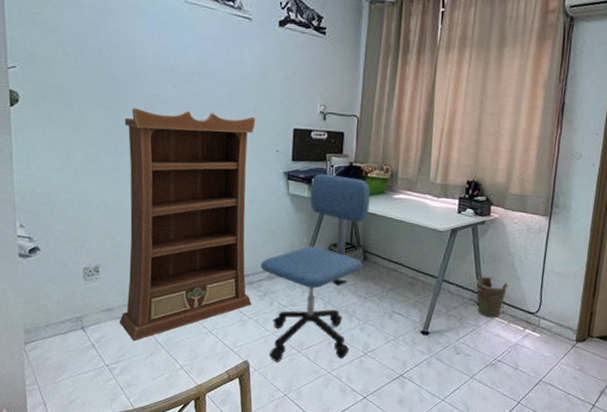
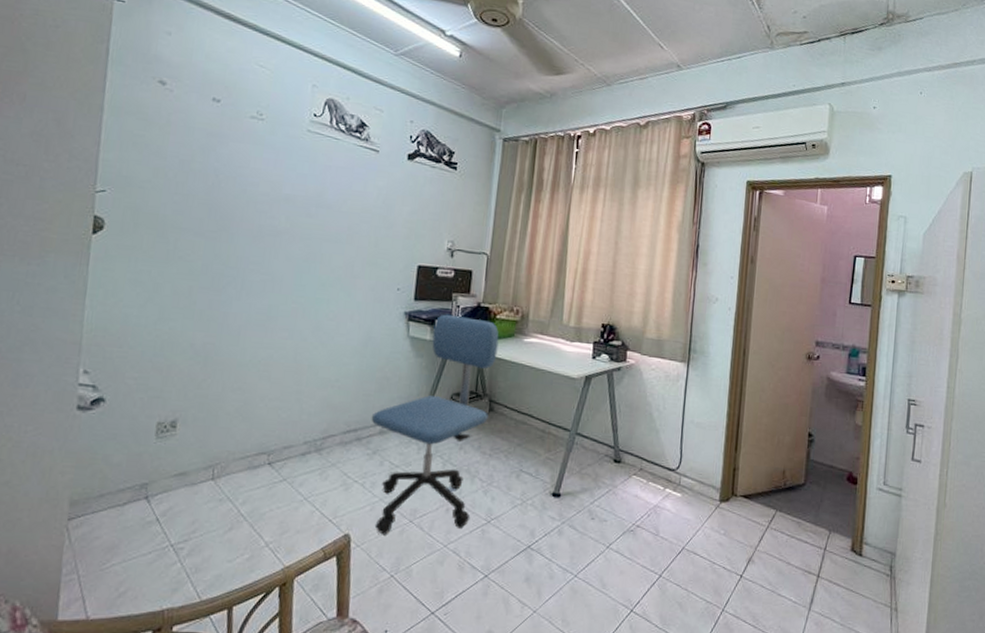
bookcase: present [119,108,256,341] -> none [193,239,377,512]
bucket: present [473,275,509,318] -> none [609,427,647,476]

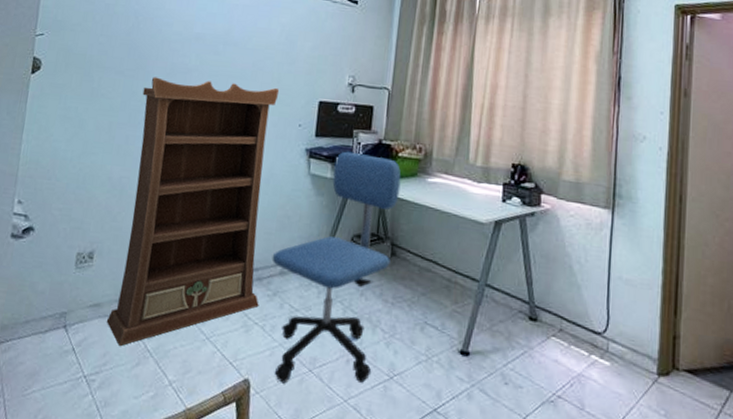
bookcase: none [193,239,377,512] -> present [106,77,280,346]

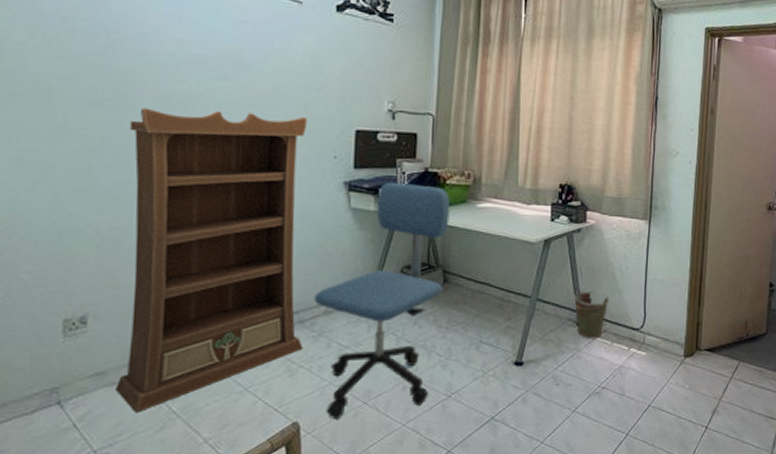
bucket: none [523,280,567,337] -> present [571,290,610,338]

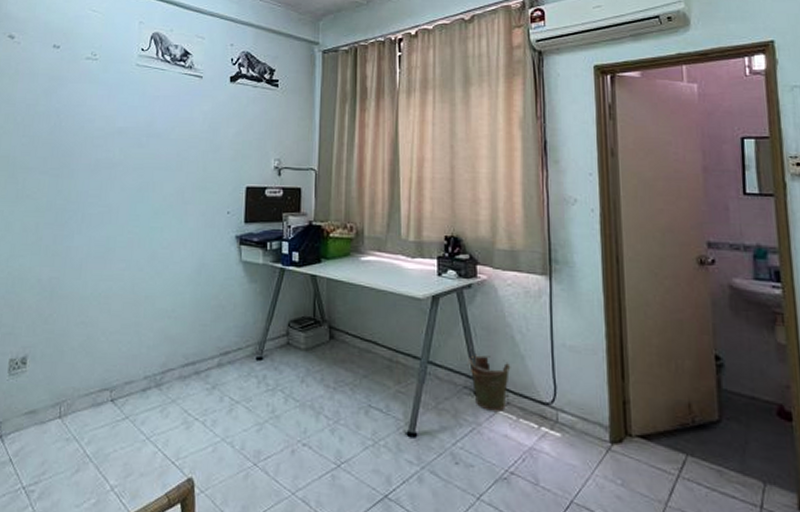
bookcase: present [114,107,308,412] -> none [42,174,206,453]
office chair: present [314,182,450,420] -> none [208,235,334,480]

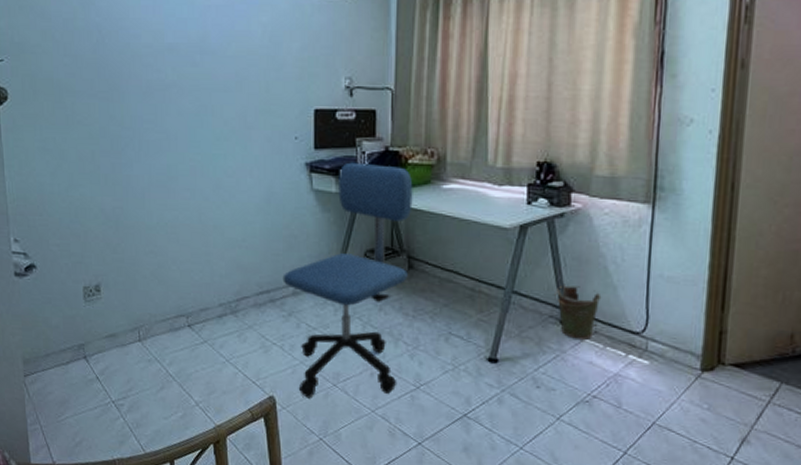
office chair: none [208,235,334,480] -> present [282,162,413,399]

